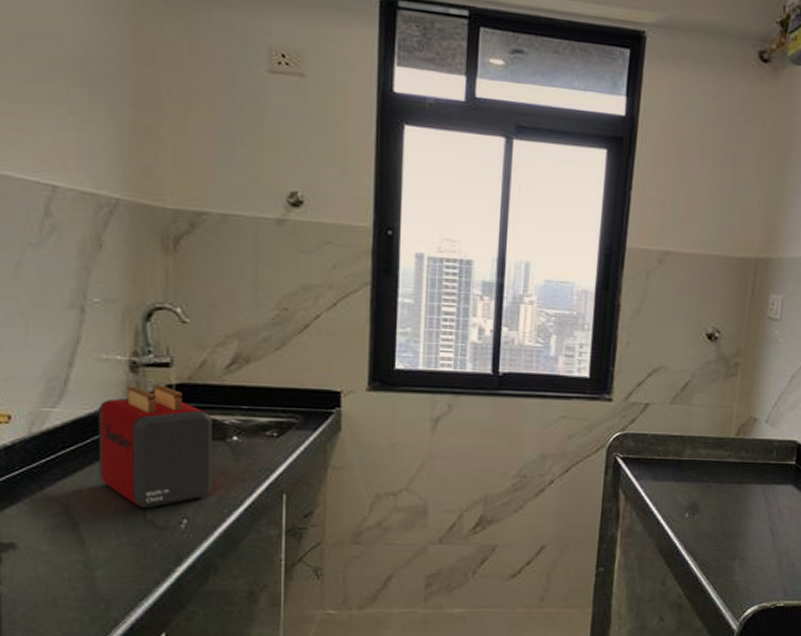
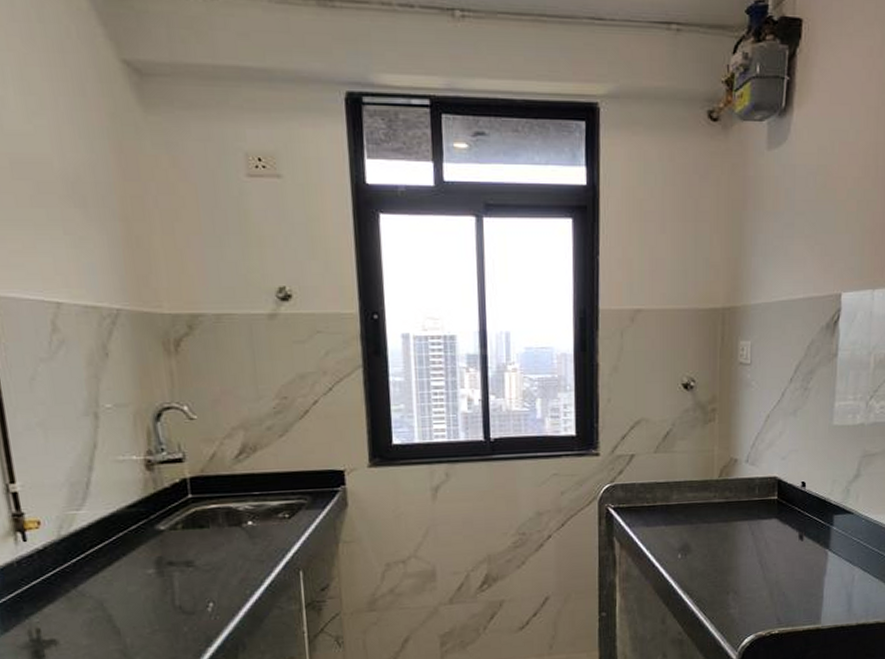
toaster: present [97,384,213,509] -> none [120,479,234,597]

